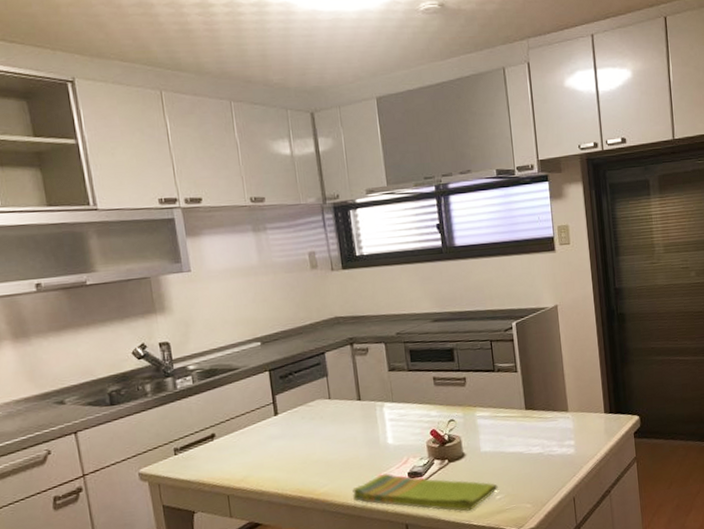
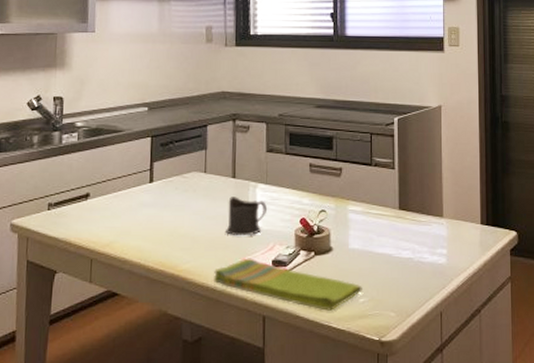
cup: none [357,418,397,455] -> present [226,197,268,236]

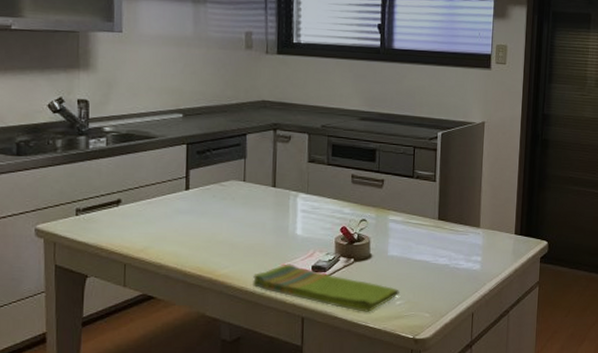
cup: present [226,197,268,236] -> none [265,205,309,243]

